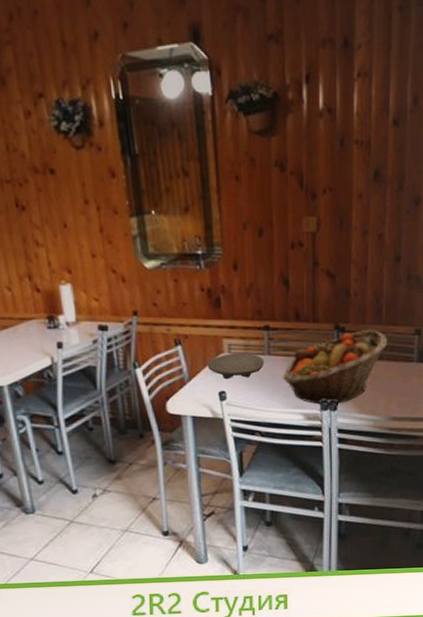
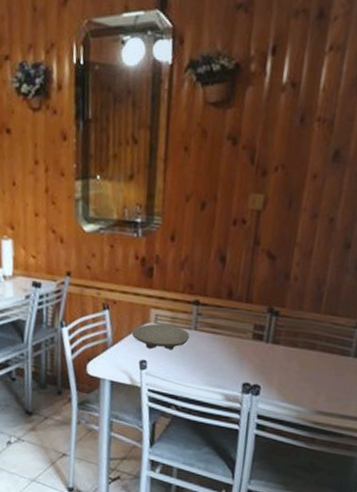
fruit basket: present [283,330,388,405] -> none [206,316,325,389]

